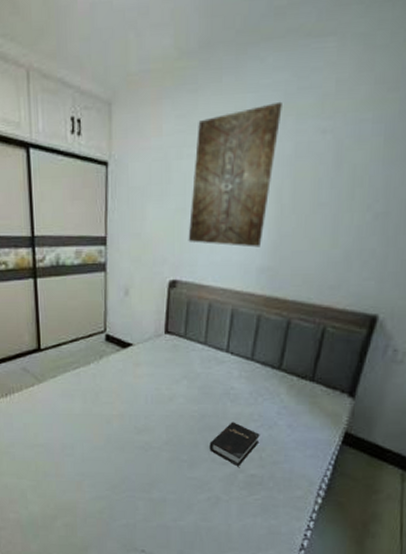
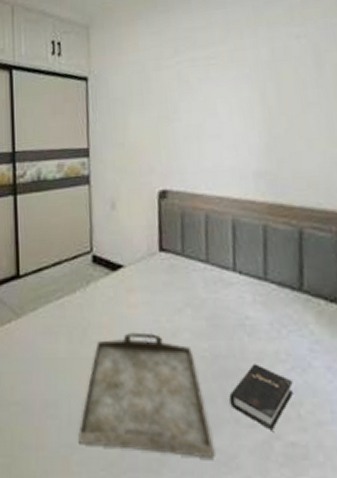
serving tray: none [89,397,193,484] -> present [78,332,215,459]
wall art: present [188,101,282,247] -> none [172,14,254,151]

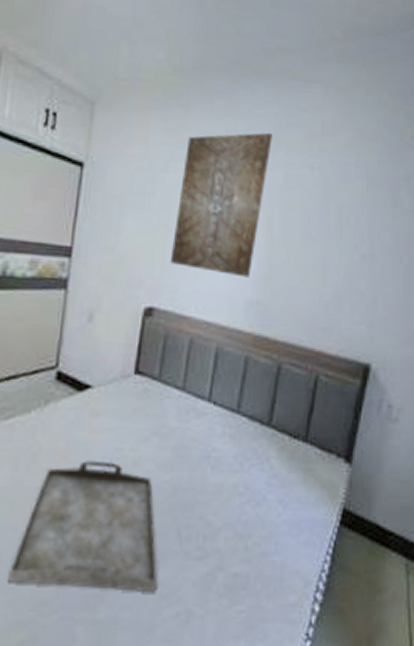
wall art: none [172,14,254,151] -> present [170,132,273,278]
hardback book: present [229,364,293,431] -> none [182,496,246,563]

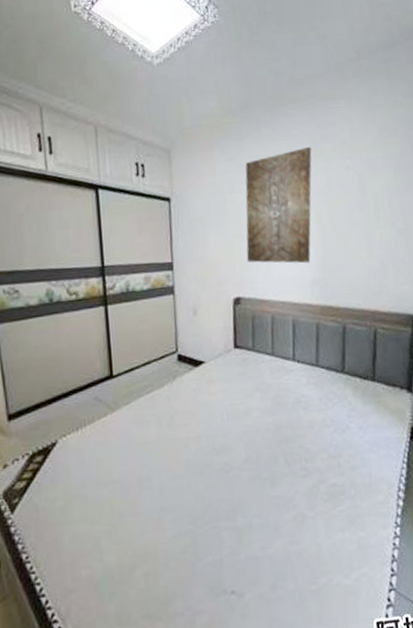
serving tray: present [8,460,158,593] -> none [169,414,277,507]

